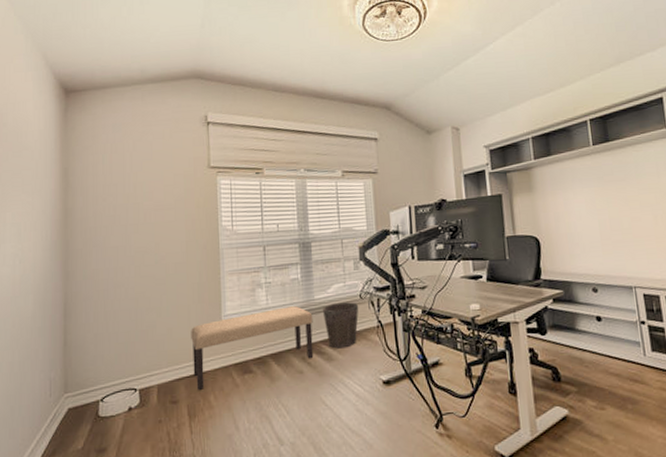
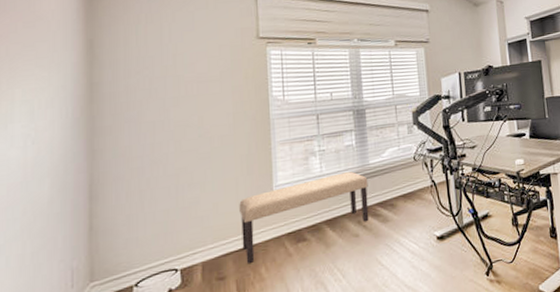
waste bin: present [323,302,359,349] -> none [378,164,413,210]

